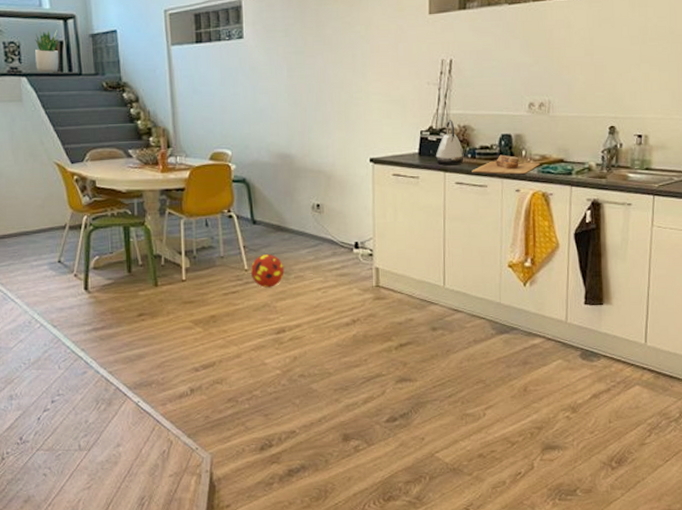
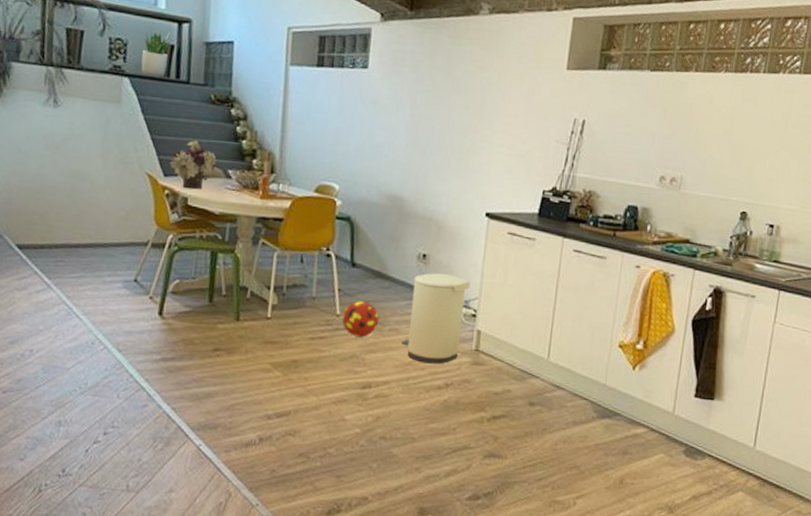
flower arrangement: none [75,127,118,172] -> present [170,141,218,190]
pedal bin: none [306,220,364,304] -> present [400,273,471,364]
kettle: present [435,119,464,166] -> none [555,182,586,232]
cutting board: present [472,154,541,175] -> none [592,226,666,251]

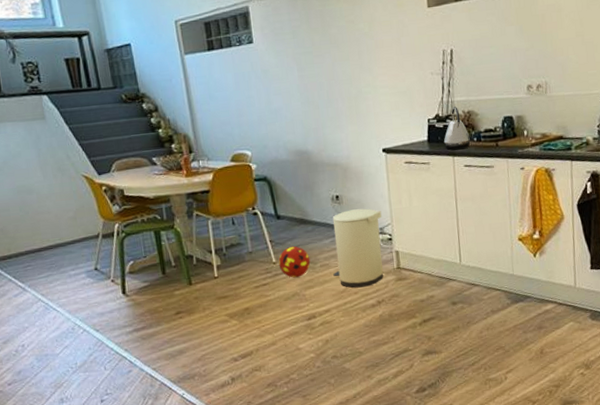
planter: present [141,31,170,78] -> none [52,47,78,90]
flower arrangement: present [170,141,218,190] -> none [100,138,142,182]
kettle: none [555,182,586,232] -> present [443,106,471,151]

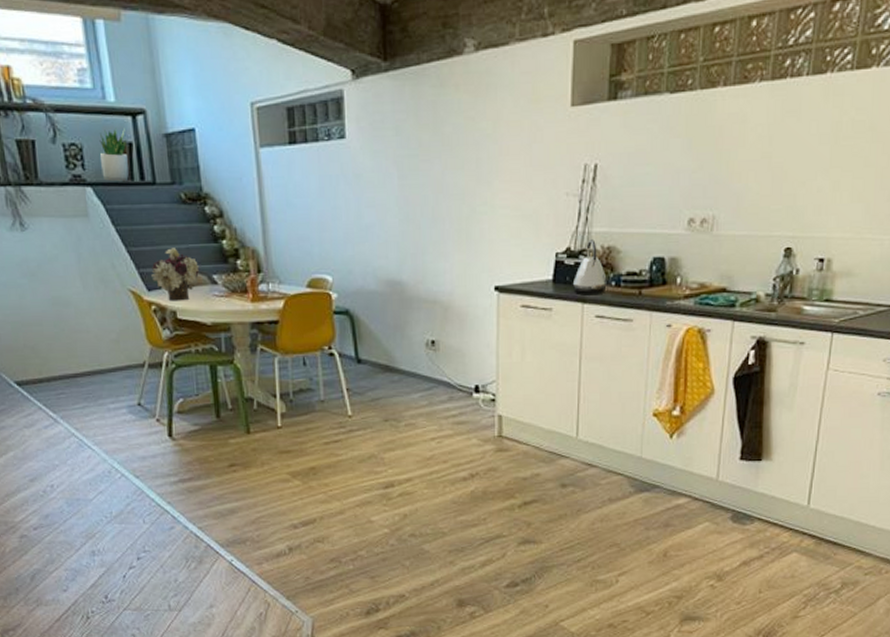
planter: none [52,47,78,90] -> present [99,128,129,182]
flower arrangement: none [100,138,142,182] -> present [151,248,201,301]
ball: present [278,245,311,278] -> none [354,397,394,437]
pedal bin: present [332,208,384,288] -> none [418,359,486,456]

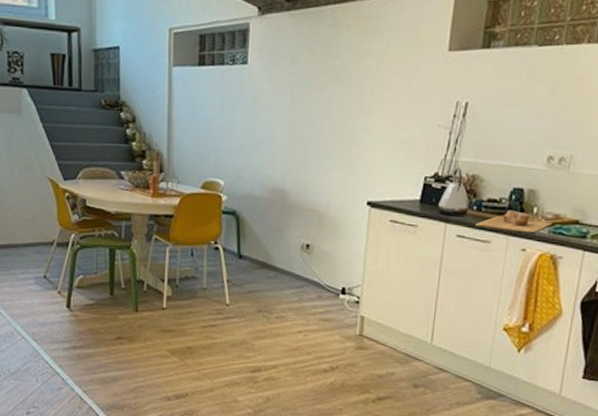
planter: present [99,128,129,182] -> none [37,41,61,87]
flower arrangement: present [151,248,201,301] -> none [68,145,111,191]
cutting board: none [615,282,699,307] -> present [475,209,553,234]

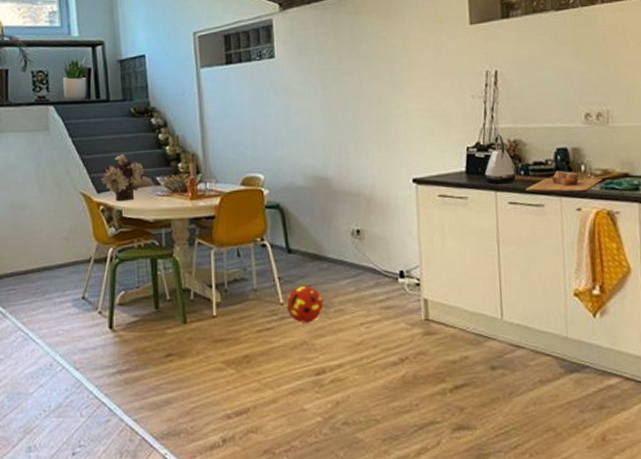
planter: none [37,41,61,87] -> present [63,57,86,101]
flower arrangement: none [68,145,111,191] -> present [101,154,145,202]
ball: none [231,290,267,325] -> present [286,285,324,323]

